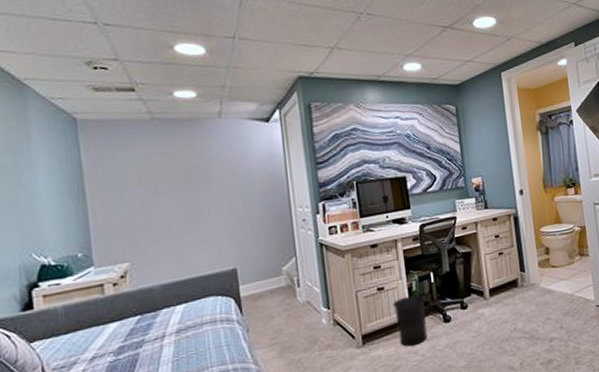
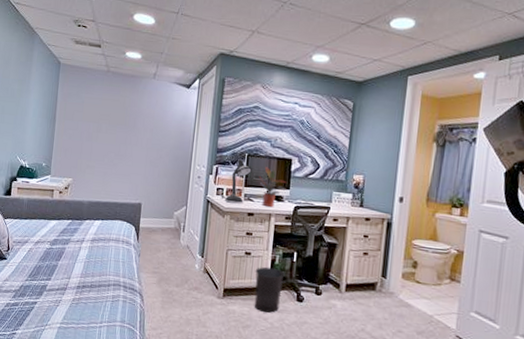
desk lamp: none [335,189,365,240] -> present [221,159,252,204]
potted plant: none [373,191,407,234] -> present [258,167,287,207]

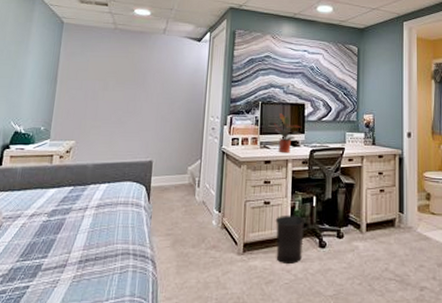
desk lamp: present [221,159,252,204] -> none [236,108,266,153]

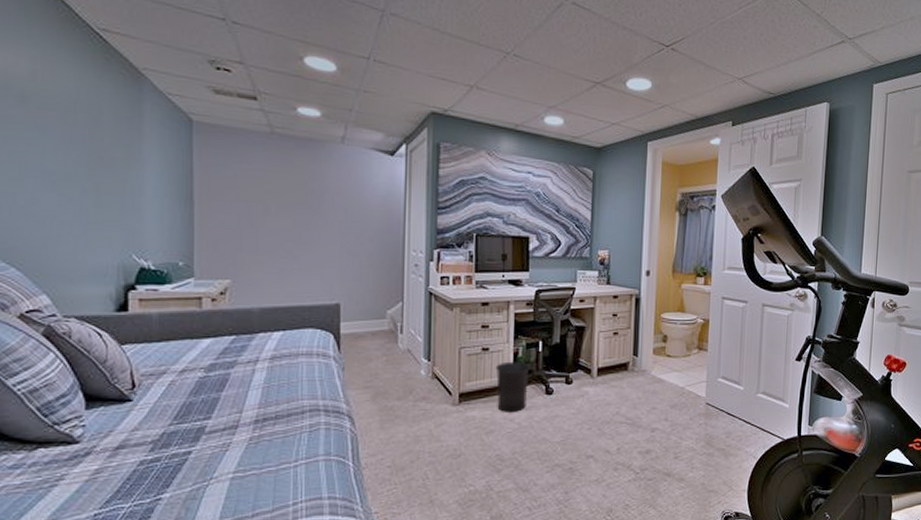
potted plant: present [273,113,301,153] -> none [491,248,525,294]

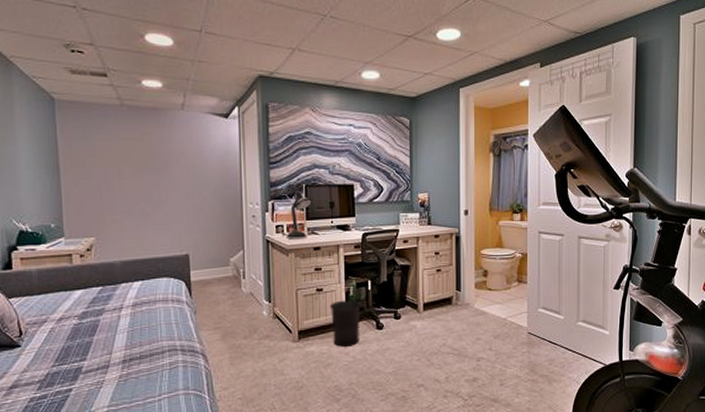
desk lamp: none [446,240,482,293] -> present [281,191,312,240]

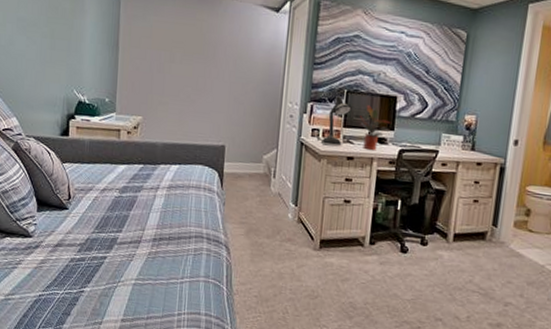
potted plant: none [320,196,351,239] -> present [359,105,391,151]
waste bin: present [329,300,361,347] -> none [353,216,388,265]

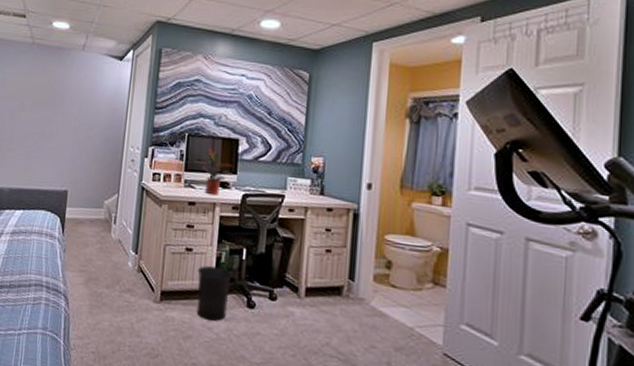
desk lamp: present [316,96,352,147] -> none [157,139,193,192]
waste bin: none [353,216,388,265] -> present [196,265,233,321]

